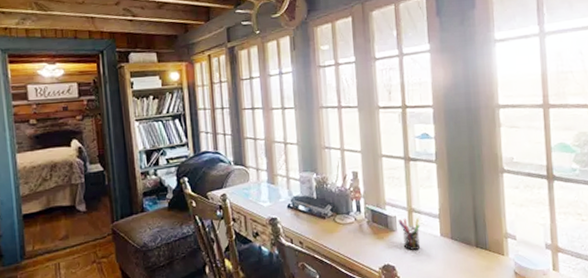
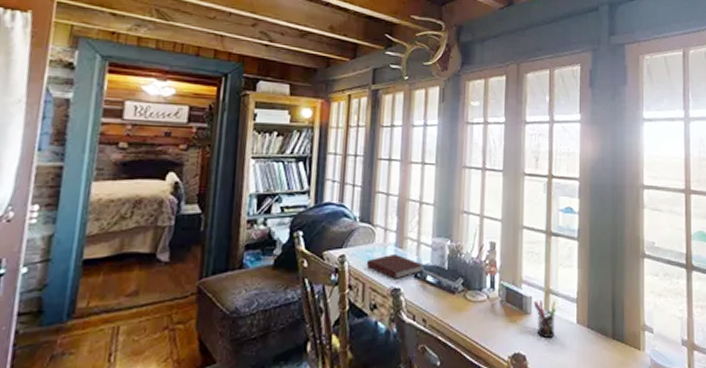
notebook: none [244,189,295,211] -> present [366,253,424,279]

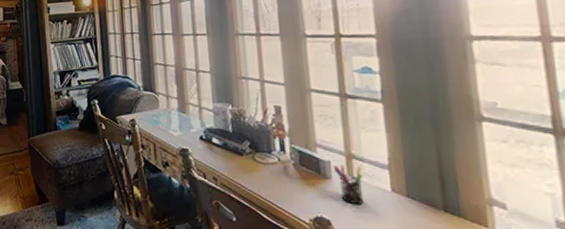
notebook: present [366,253,424,279] -> none [154,118,208,141]

